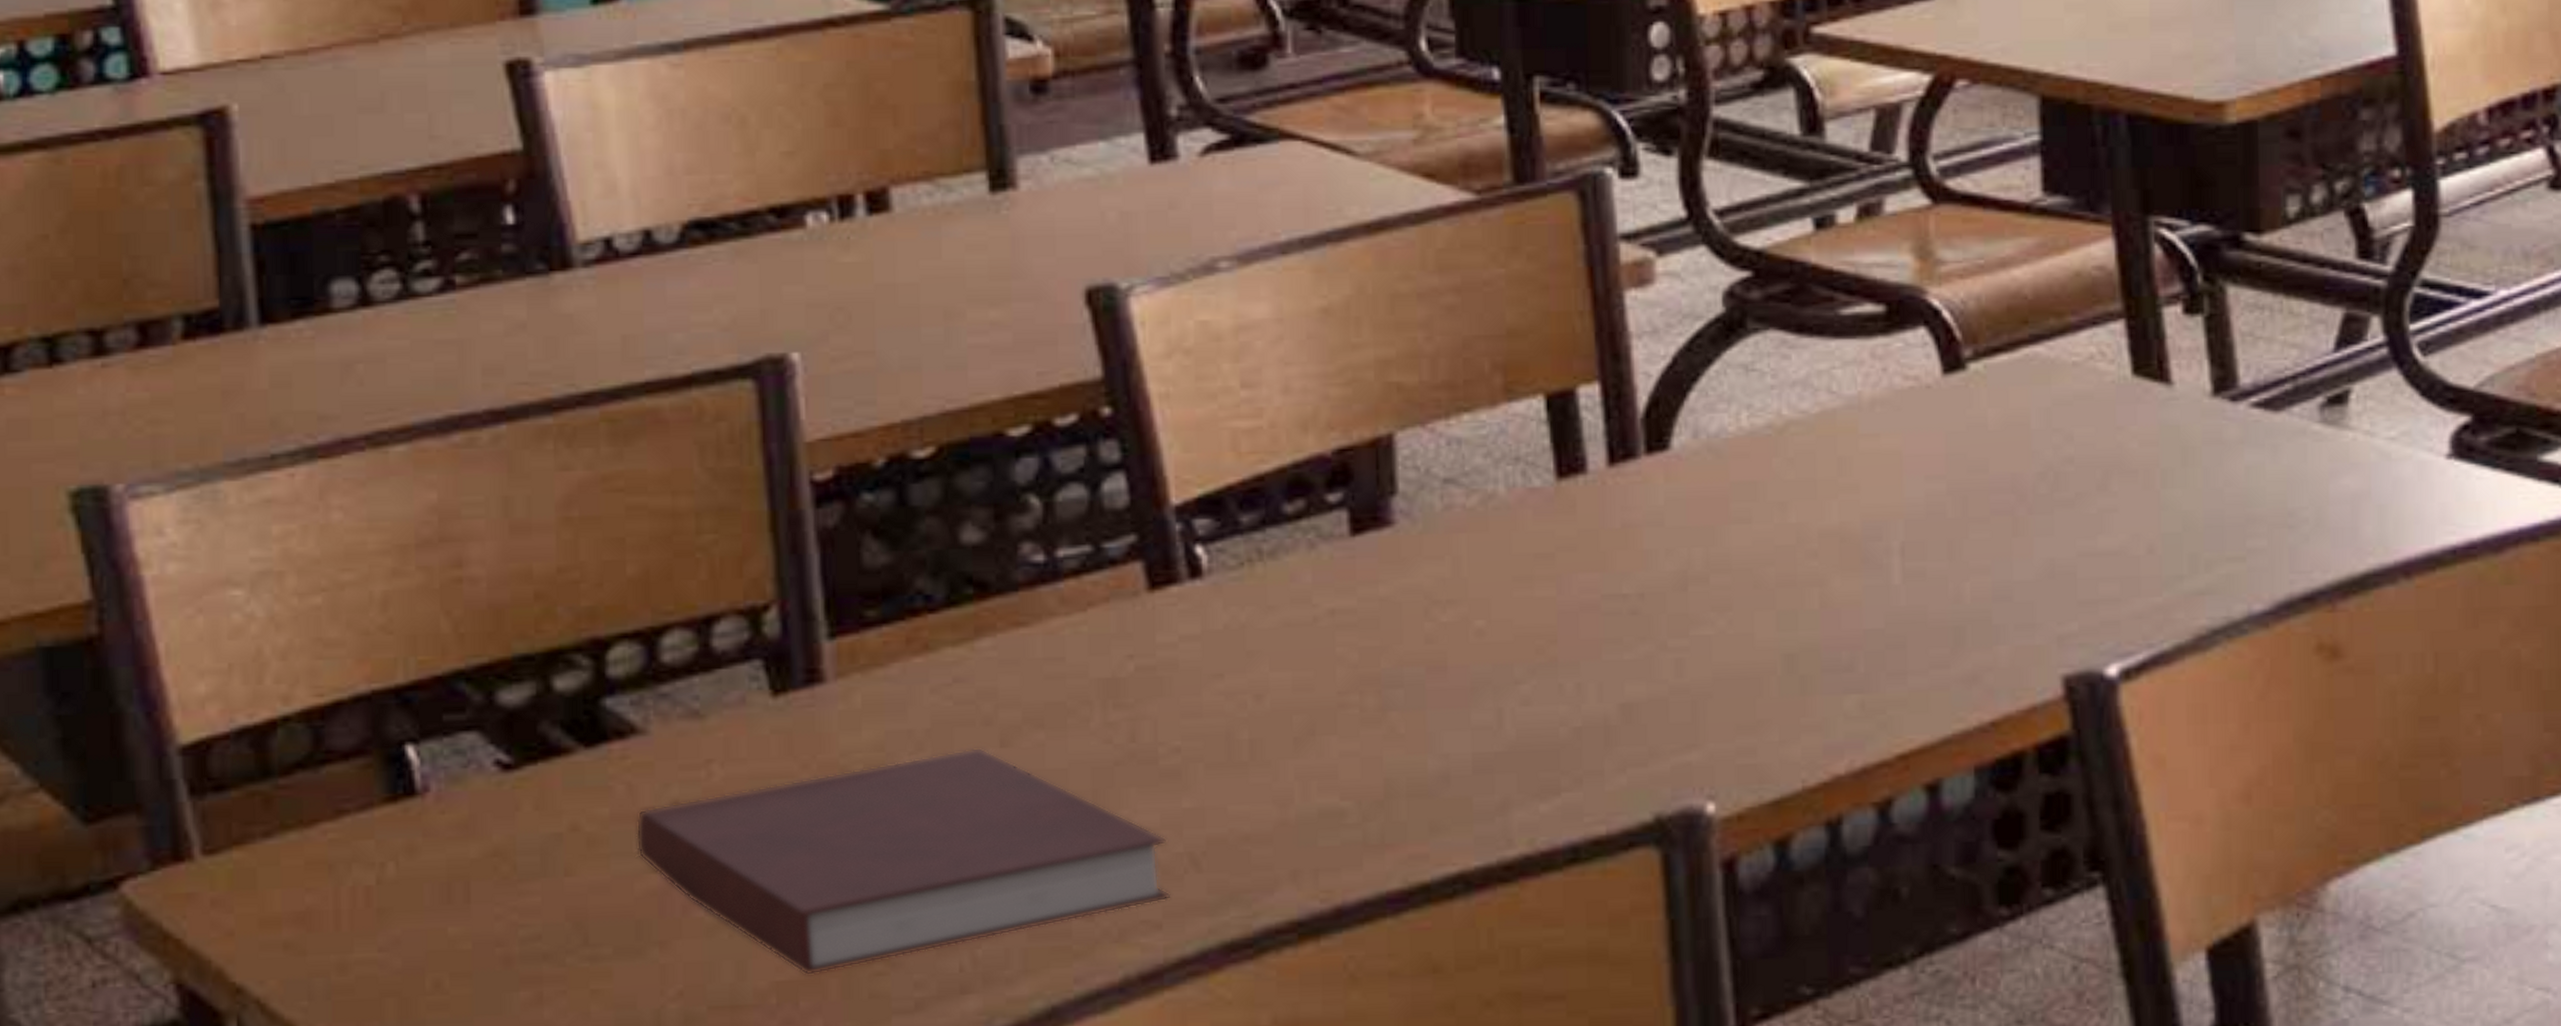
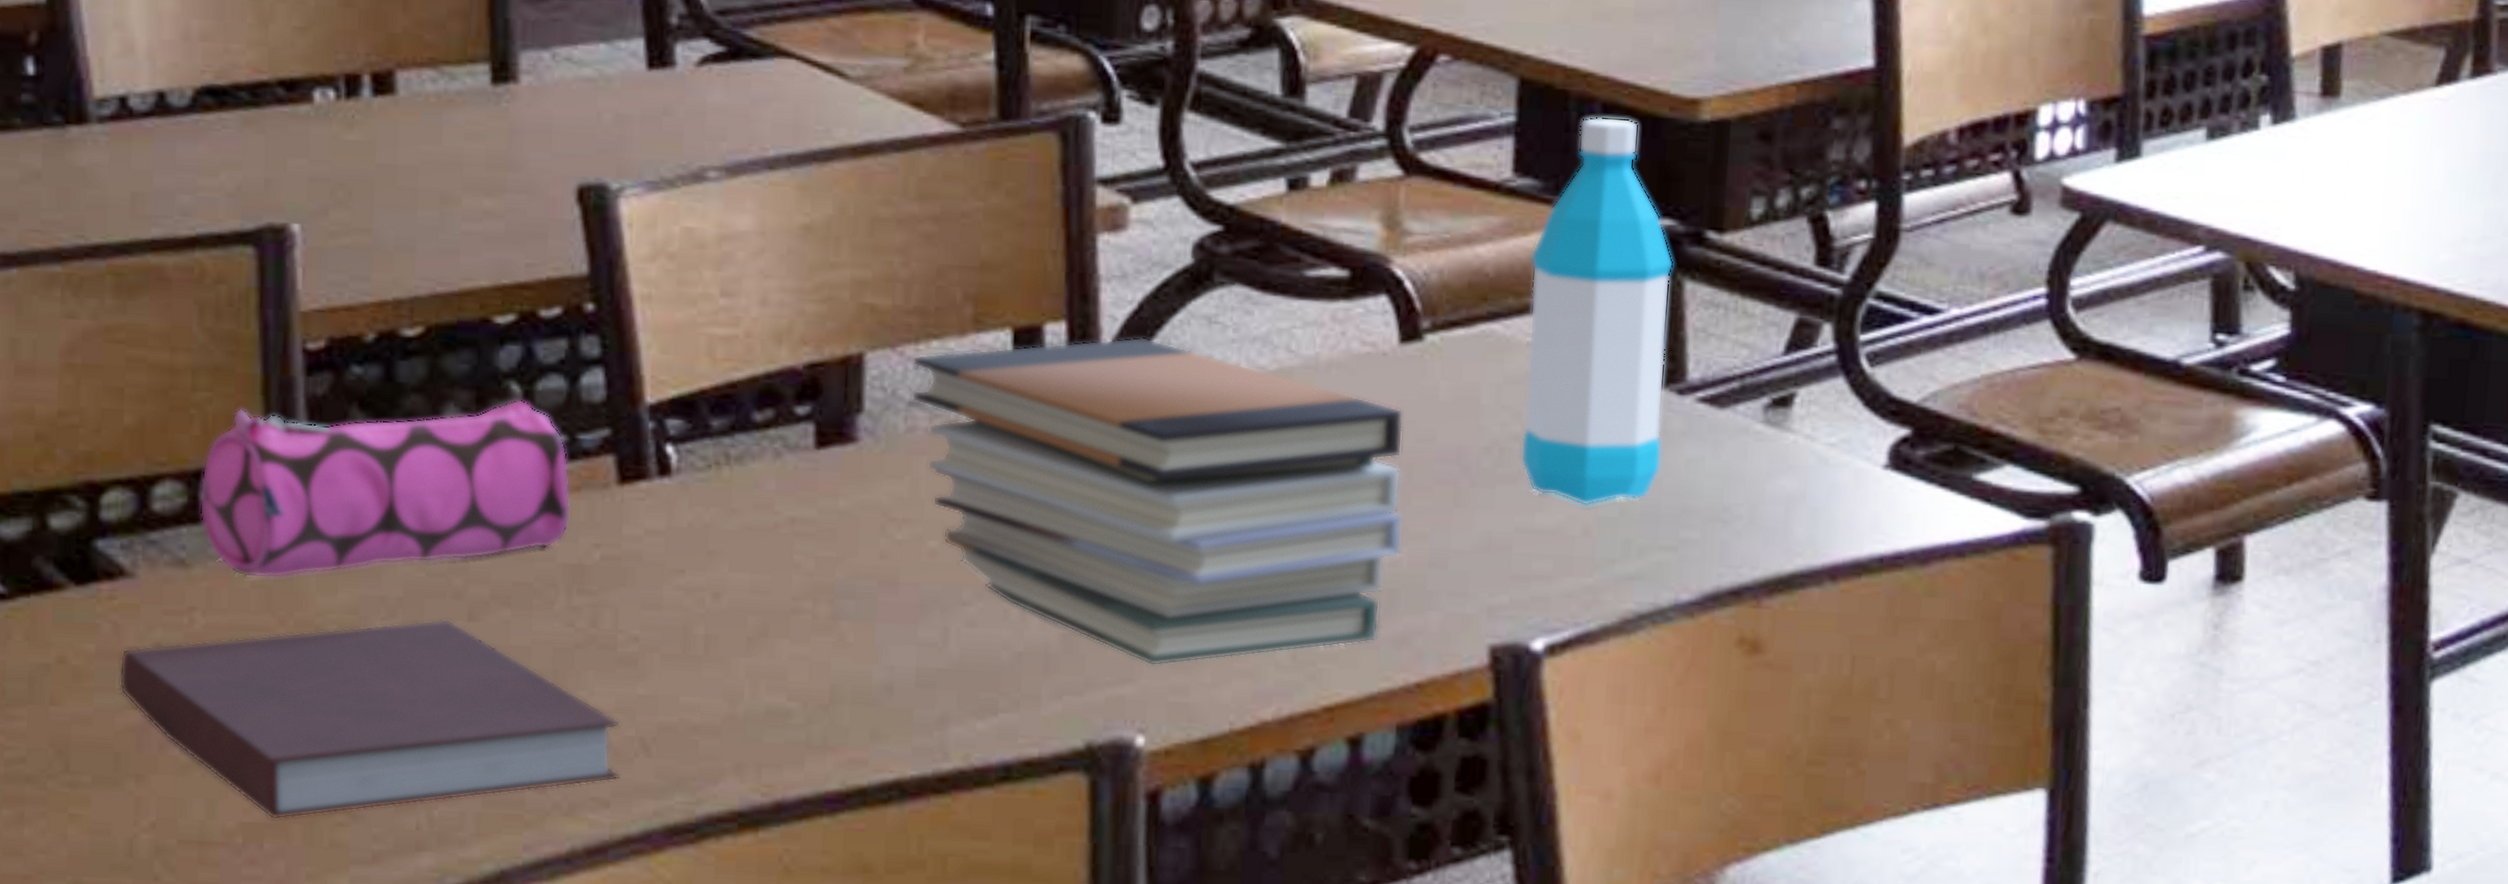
pencil case: none [711,513,1101,723] -> present [199,400,572,579]
book stack: none [1444,391,1963,729] -> present [911,336,1404,667]
water bottle: none [2068,127,2221,524] -> present [1520,116,1674,507]

